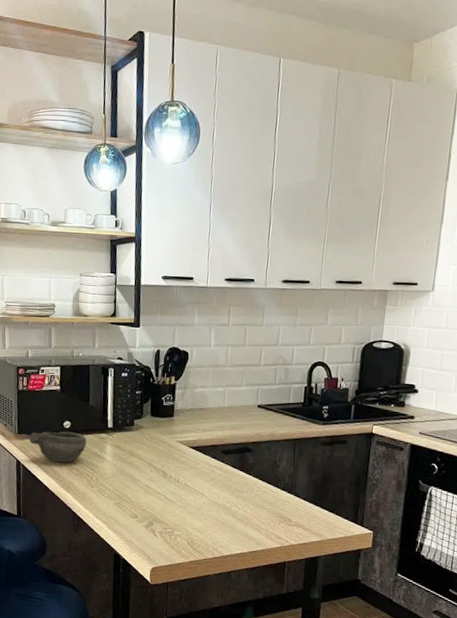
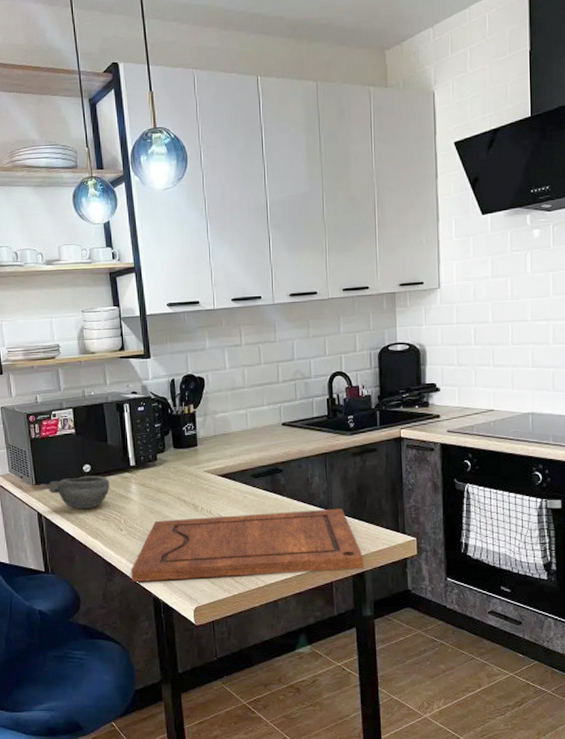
cutting board: none [96,482,319,553] -> present [131,508,364,582]

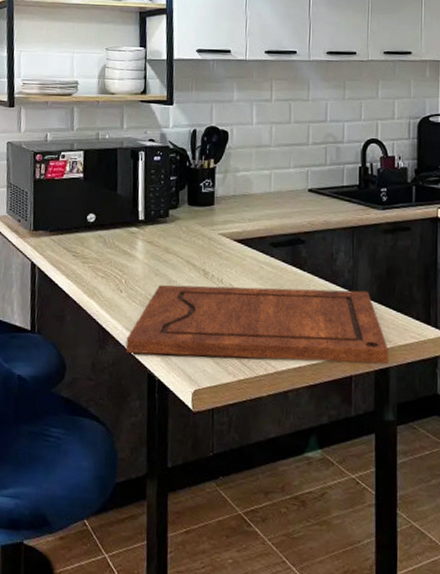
bowl: present [49,475,110,509] -> none [47,225,114,264]

